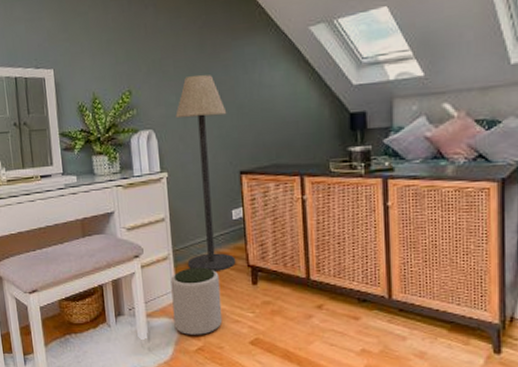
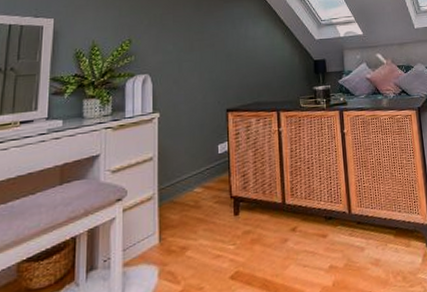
plant pot: present [170,267,223,335] -> none [153,203,204,280]
floor lamp: present [175,74,236,271] -> none [171,28,220,207]

